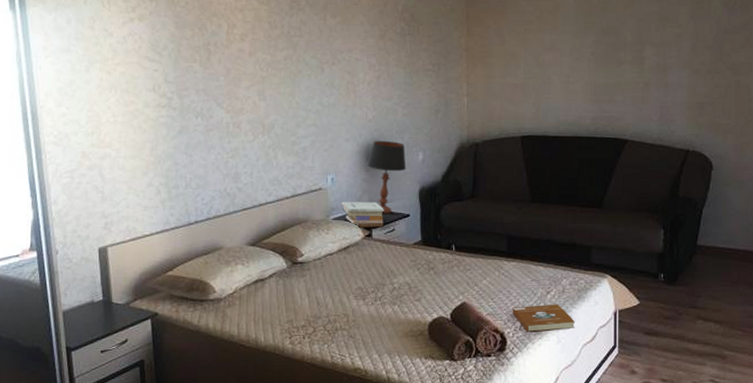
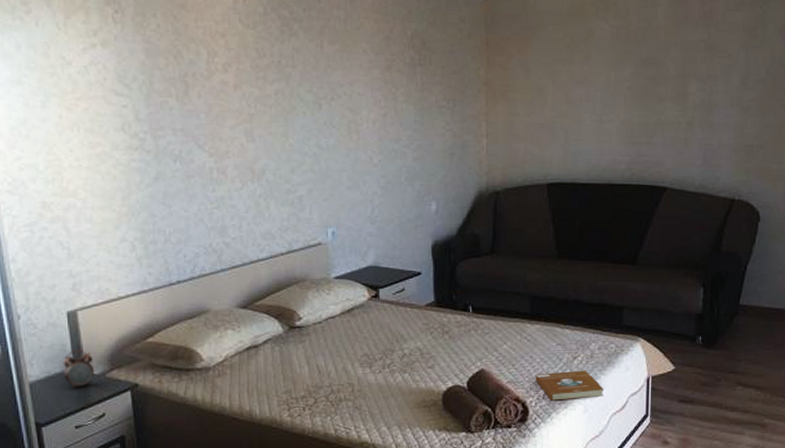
alarm clock: none [92,282,121,318] -> present [63,350,95,390]
books: present [341,201,385,228] -> none [344,258,393,288]
table lamp: present [367,141,407,215] -> none [372,189,418,273]

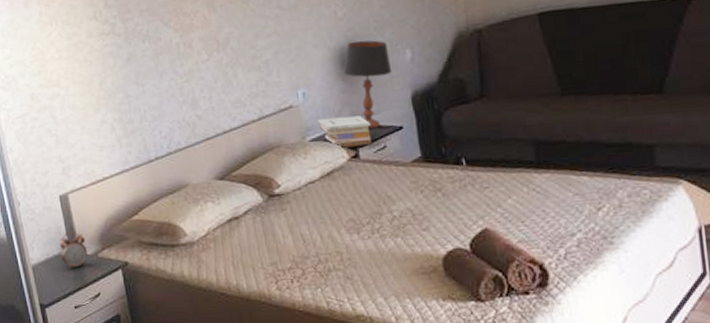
books: none [344,258,393,288] -> present [318,115,372,148]
table lamp: none [372,189,418,273] -> present [343,40,393,130]
book: present [535,370,603,401] -> none [552,222,642,261]

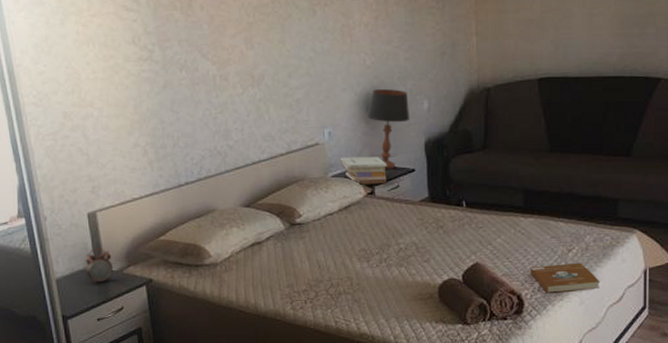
book: none [552,222,642,261] -> present [530,262,599,293]

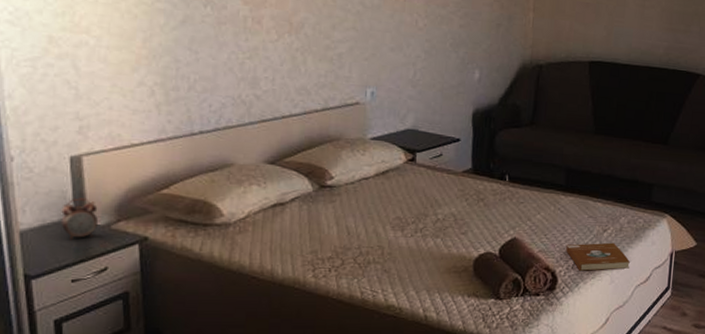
books: present [340,156,388,185] -> none [382,119,432,152]
table lamp: present [367,89,410,170] -> none [414,53,460,138]

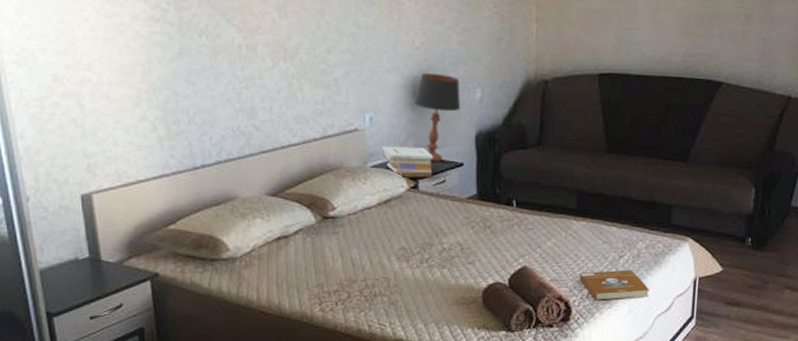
alarm clock: present [61,198,99,241] -> none [76,236,112,278]
books: none [382,119,432,152] -> present [382,146,434,178]
table lamp: none [414,53,460,138] -> present [413,73,461,163]

